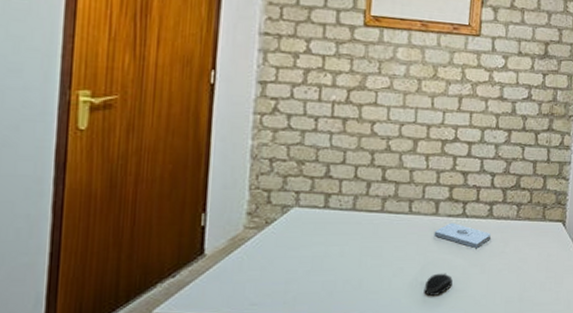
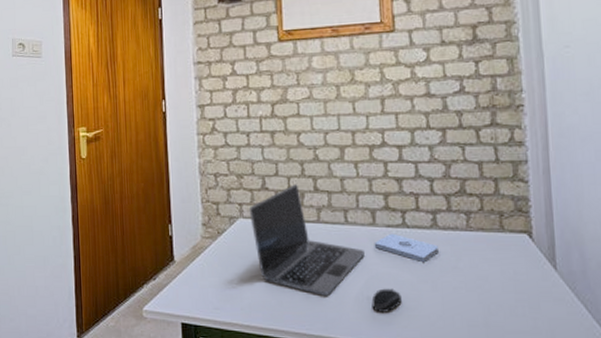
laptop: none [306,173,424,285] -> present [248,184,364,297]

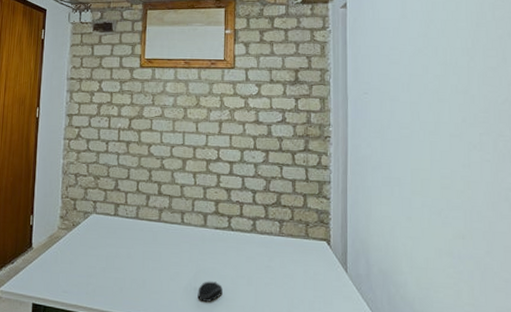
laptop: present [248,184,364,297] -> none [101,187,195,286]
notepad: present [374,233,438,263] -> none [203,234,255,261]

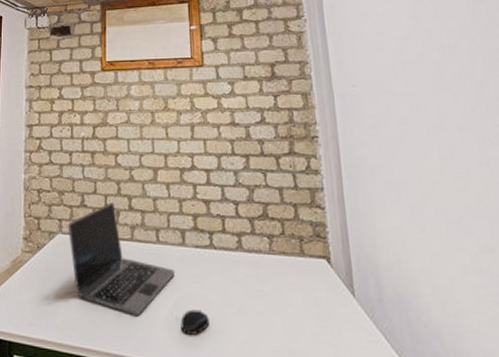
laptop: none [101,187,195,286] -> present [68,202,174,317]

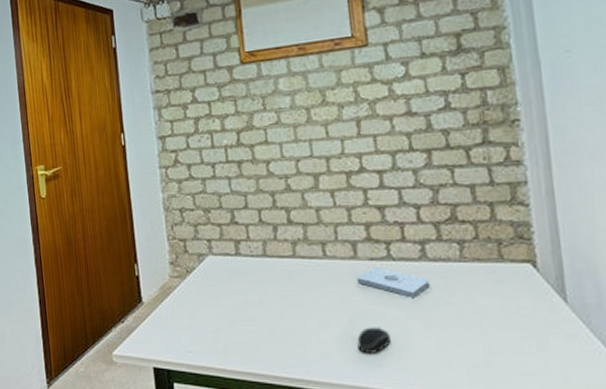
laptop: present [68,202,174,317] -> none [218,217,347,338]
notepad: none [183,254,244,285] -> present [356,266,430,298]

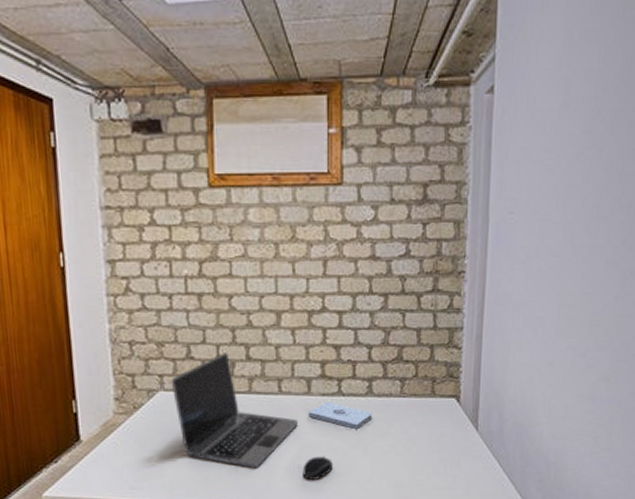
laptop: none [218,217,347,338] -> present [170,352,298,469]

